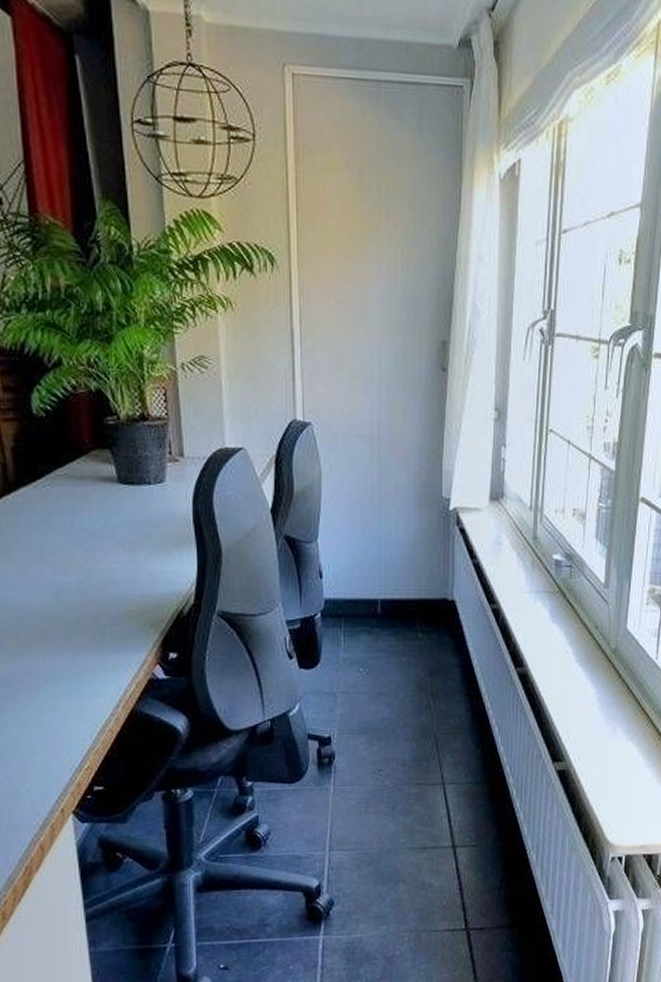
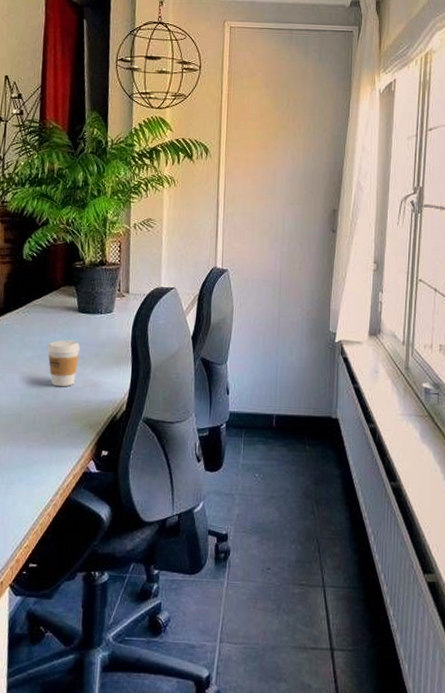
coffee cup: none [82,519,127,579] -> present [47,339,80,387]

